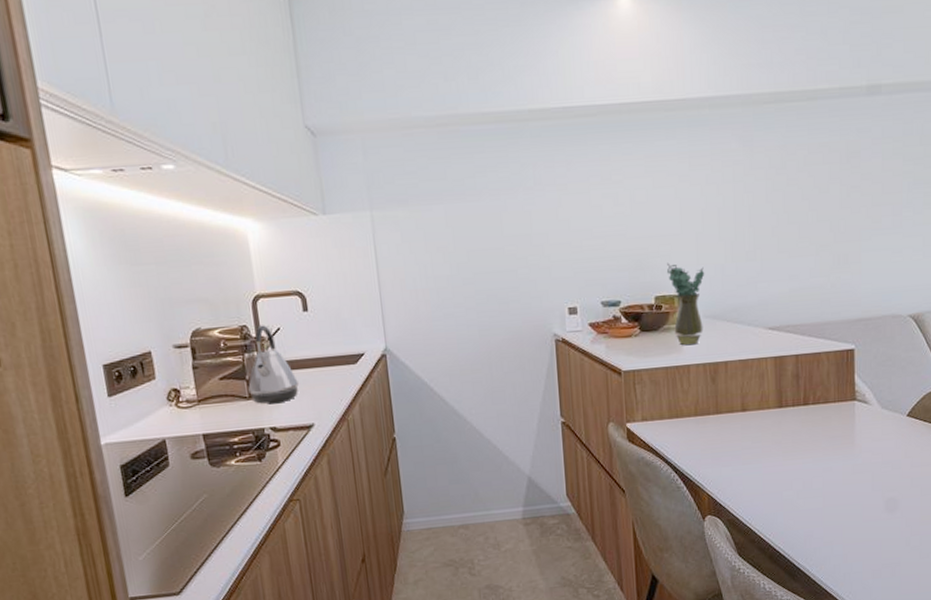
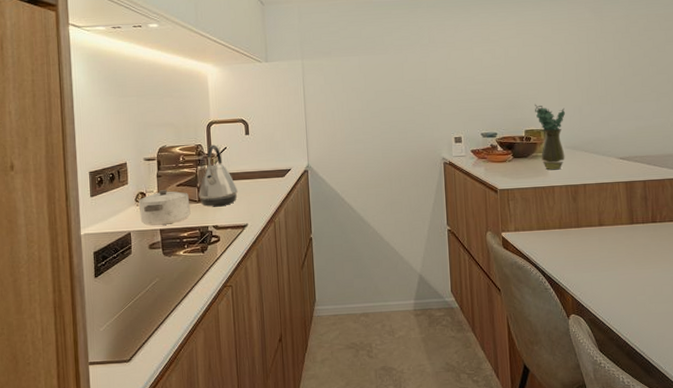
cooking pot: none [171,383,241,431] -> present [138,189,191,226]

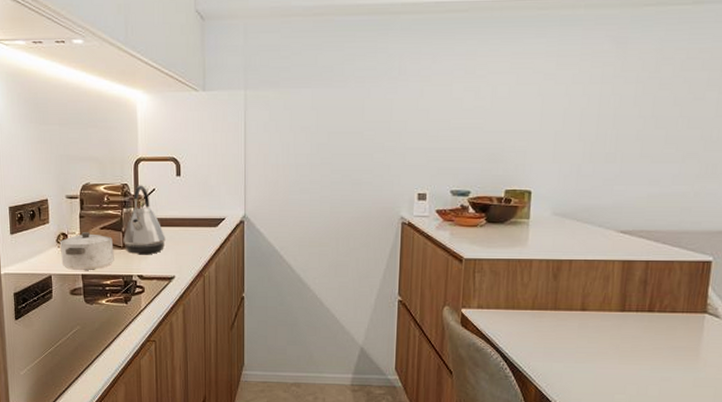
vase: present [535,104,566,170] -> none [521,158,560,241]

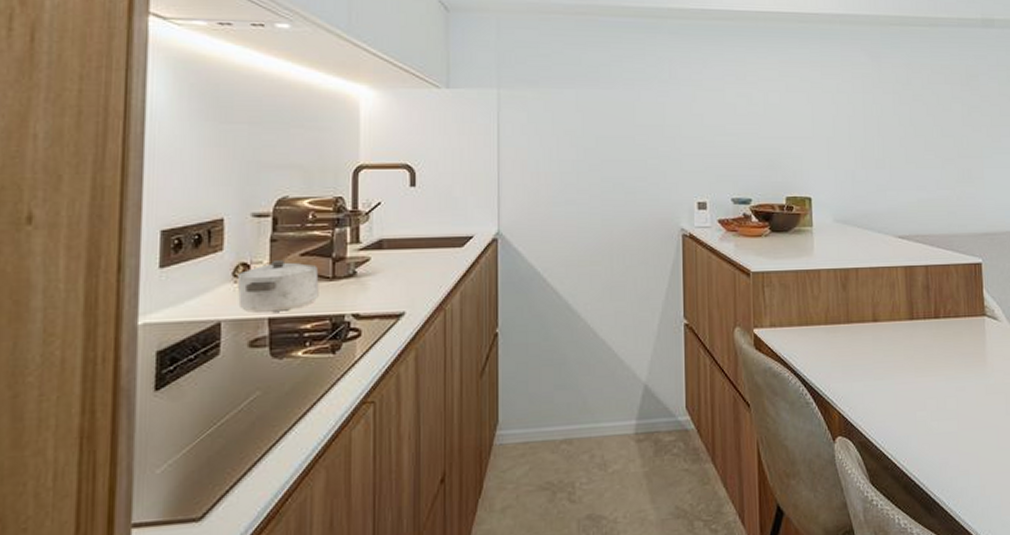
kettle: present [122,185,165,255] -> none [331,198,393,287]

